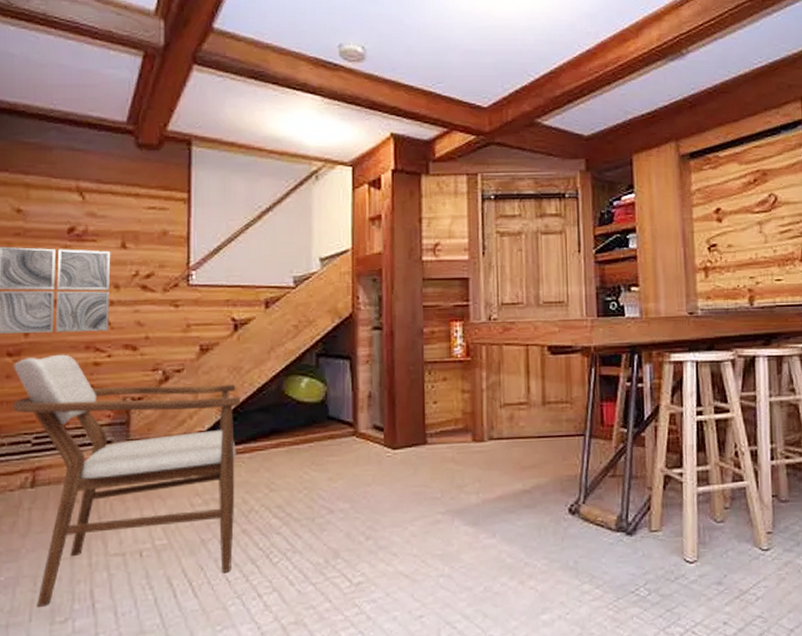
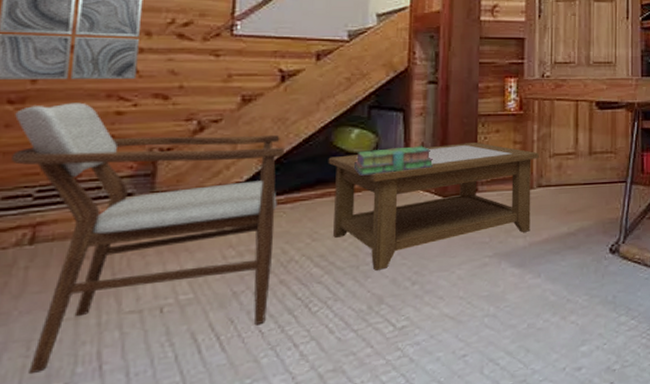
coffee table: none [280,391,489,523] -> present [328,143,539,270]
stack of books: none [306,395,381,426] -> present [354,146,433,176]

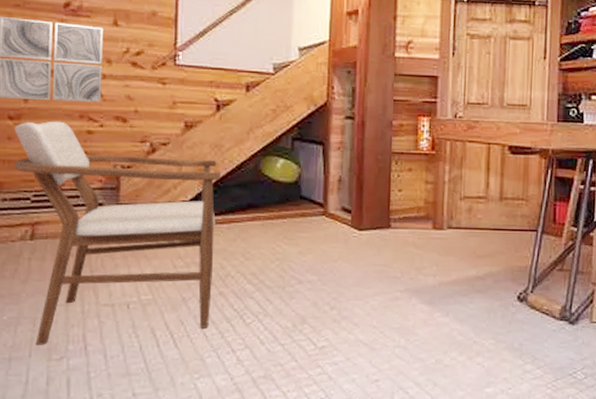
coffee table: present [328,143,539,270] -> none [257,179,450,293]
stack of books: present [354,146,433,176] -> none [280,179,349,204]

